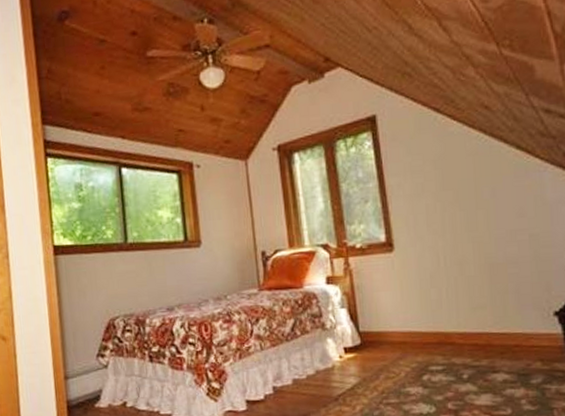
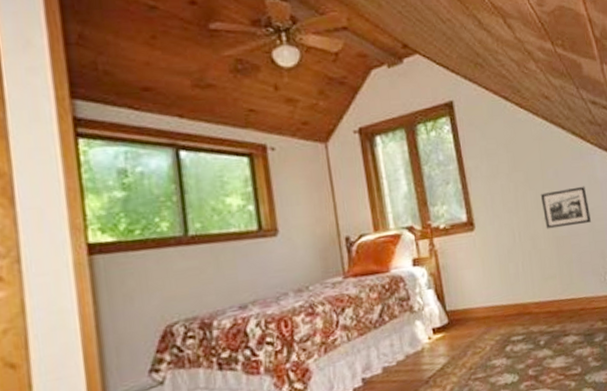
picture frame: none [472,208,535,255] -> present [540,186,591,229]

